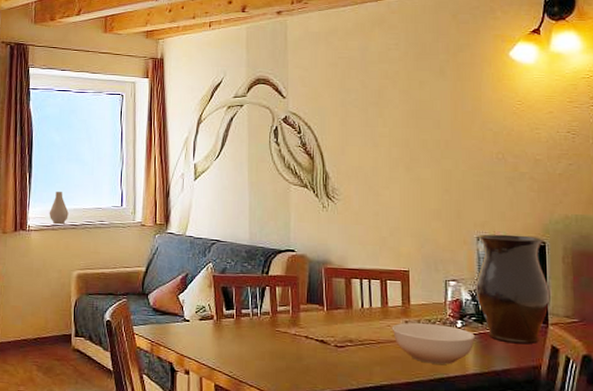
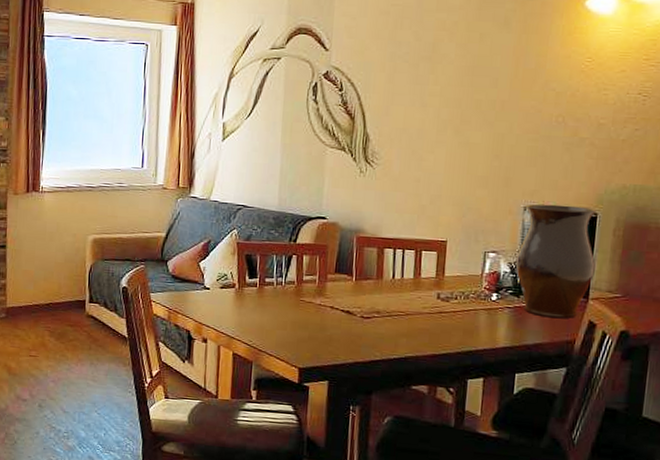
vase: present [49,192,69,225] -> none [63,151,85,187]
bowl: present [391,322,475,365] -> none [422,294,509,338]

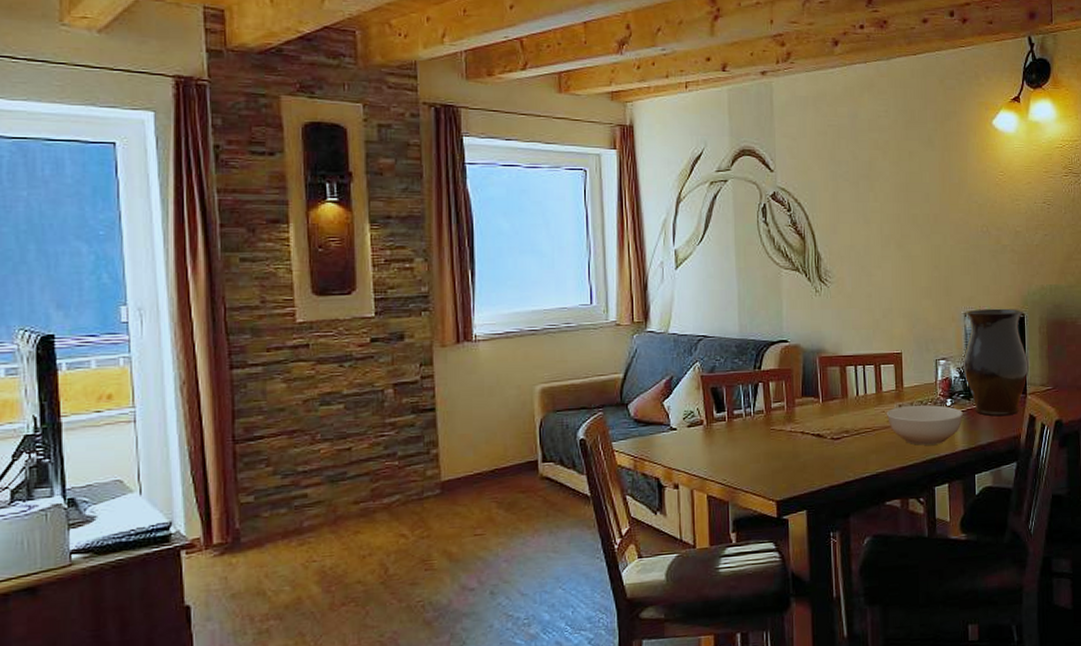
bowl: none [422,294,509,338] -> present [886,404,963,445]

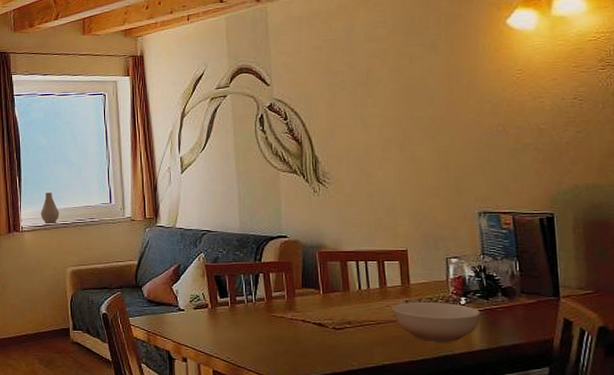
vase: none [500,291,526,332] -> present [40,193,59,225]
vase: present [963,308,1029,417] -> none [479,208,561,318]

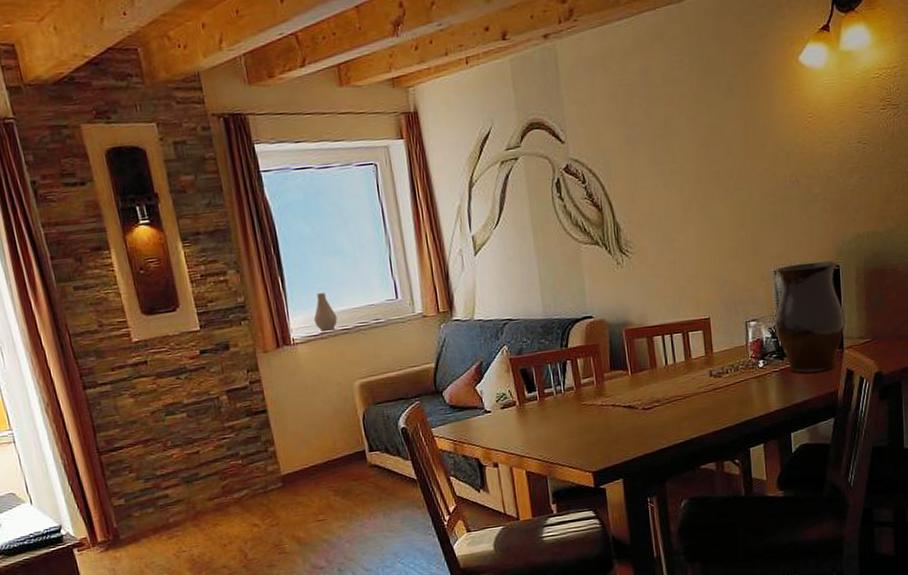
bowl: present [391,301,480,342] -> none [696,367,776,409]
vase: none [479,208,561,318] -> present [774,261,845,374]

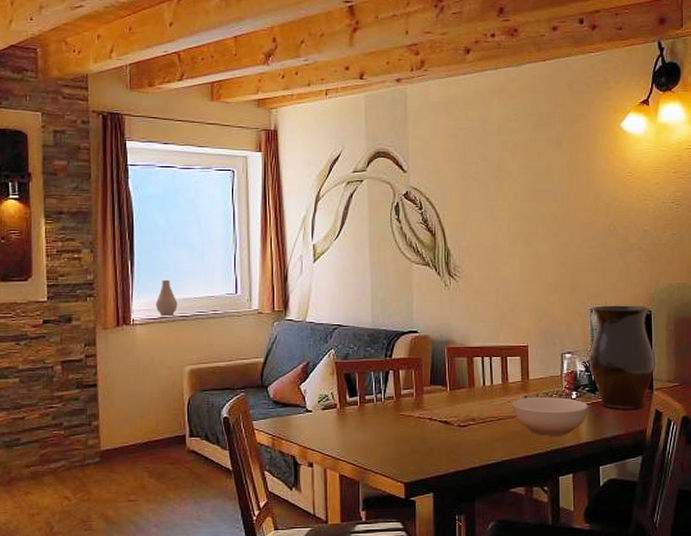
bowl: none [696,367,776,409] -> present [512,396,588,436]

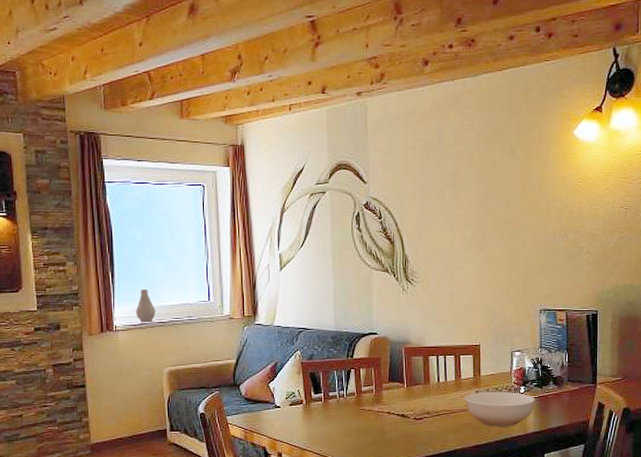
vase: present [588,305,655,411] -> none [537,305,600,403]

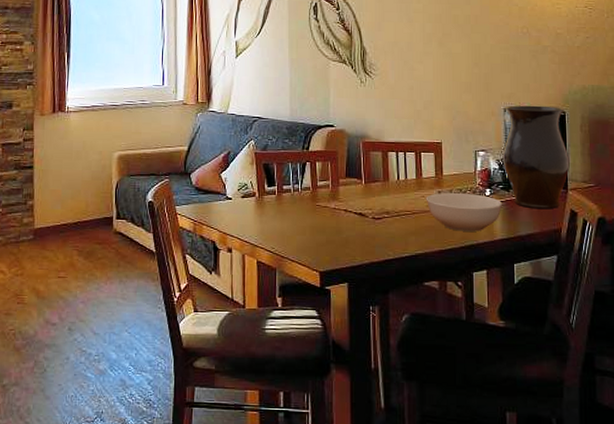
vase: present [135,289,156,323] -> none [88,71,109,106]
vase: none [537,305,600,403] -> present [502,105,570,210]

